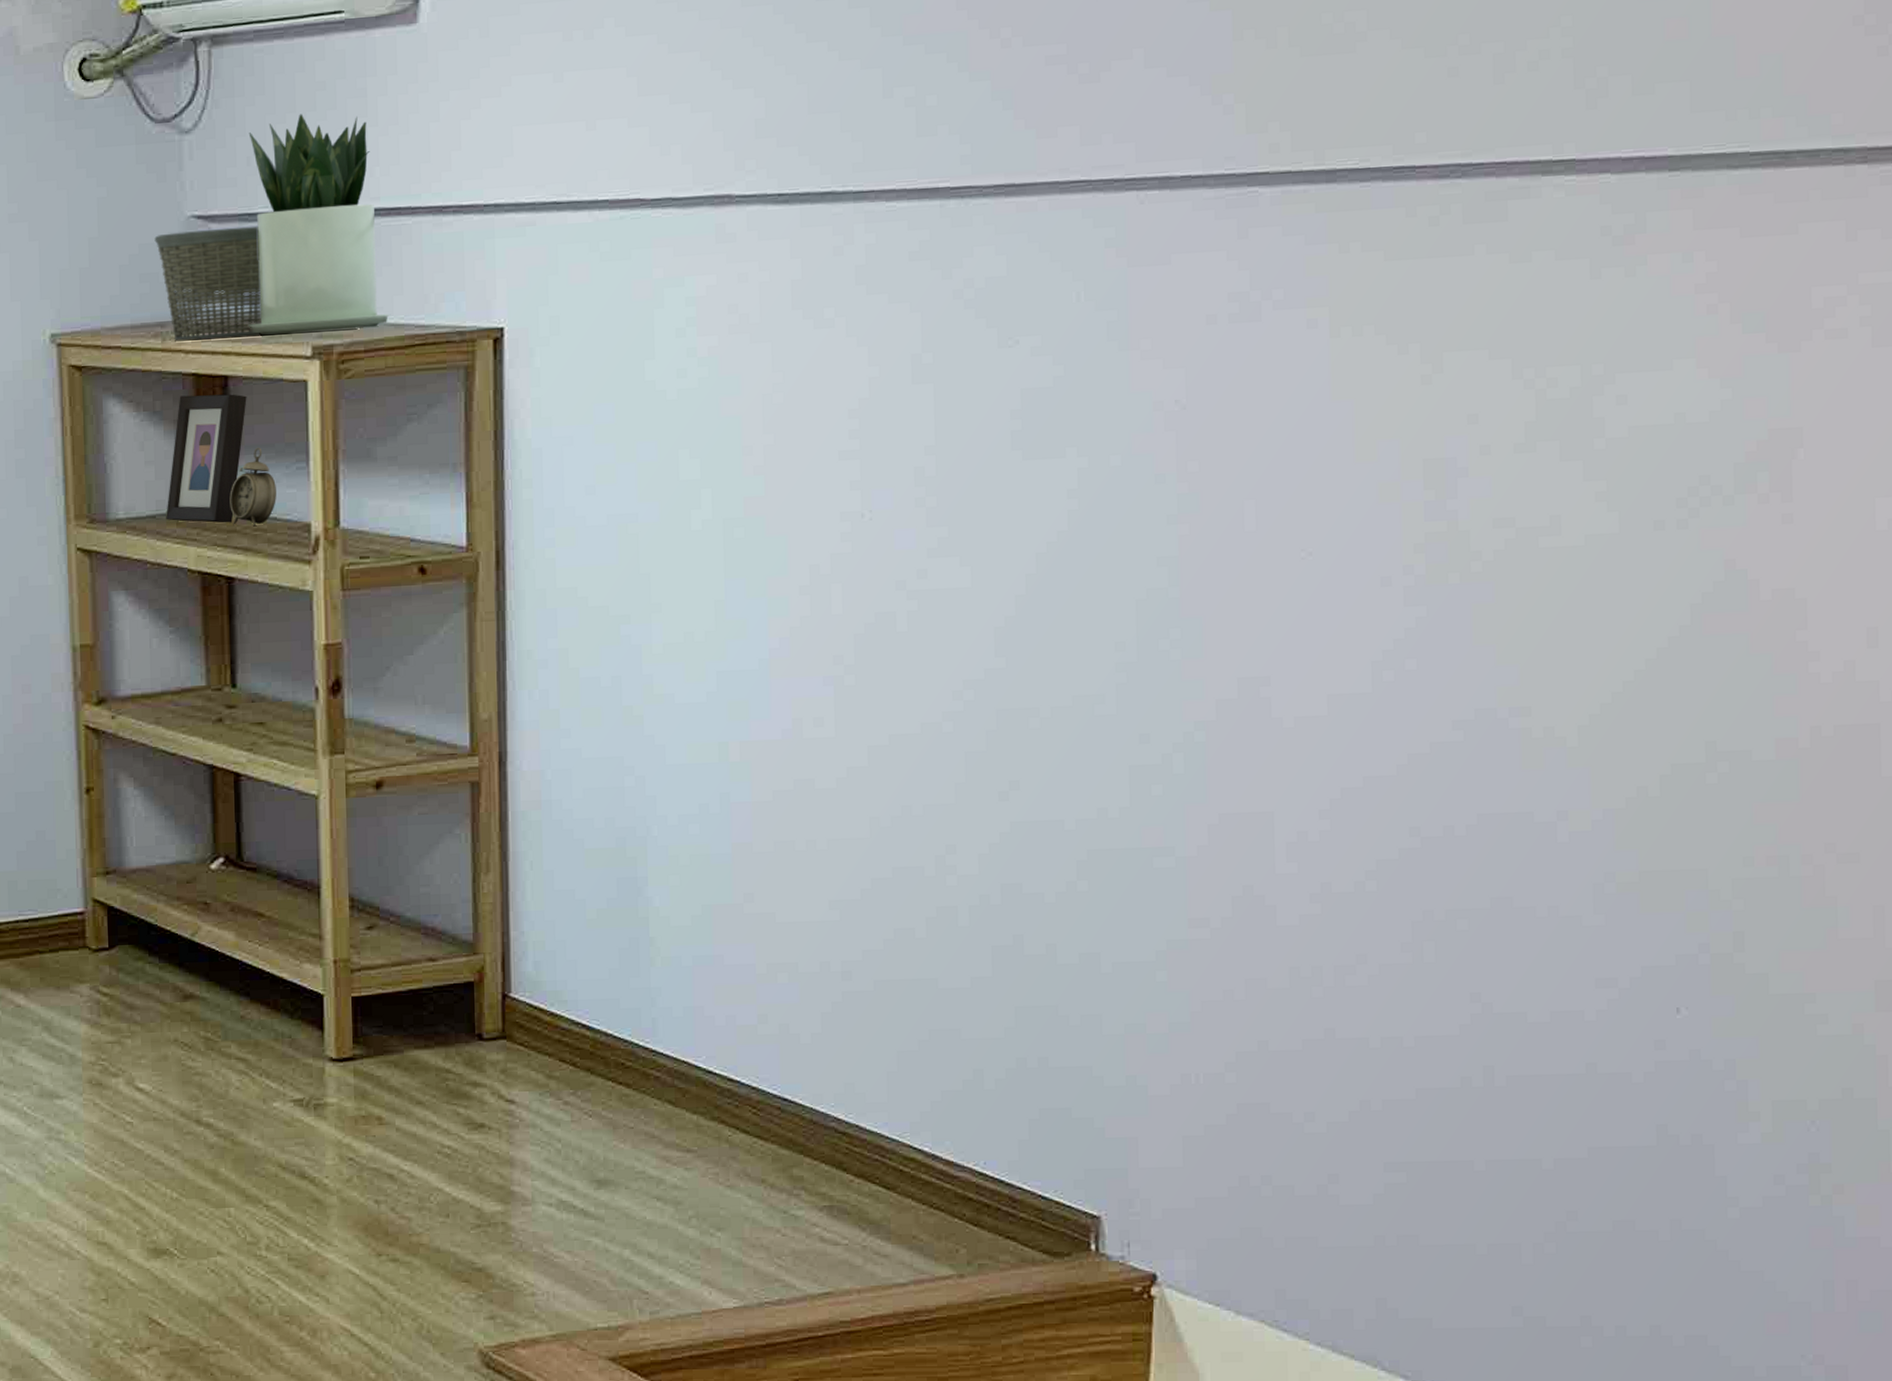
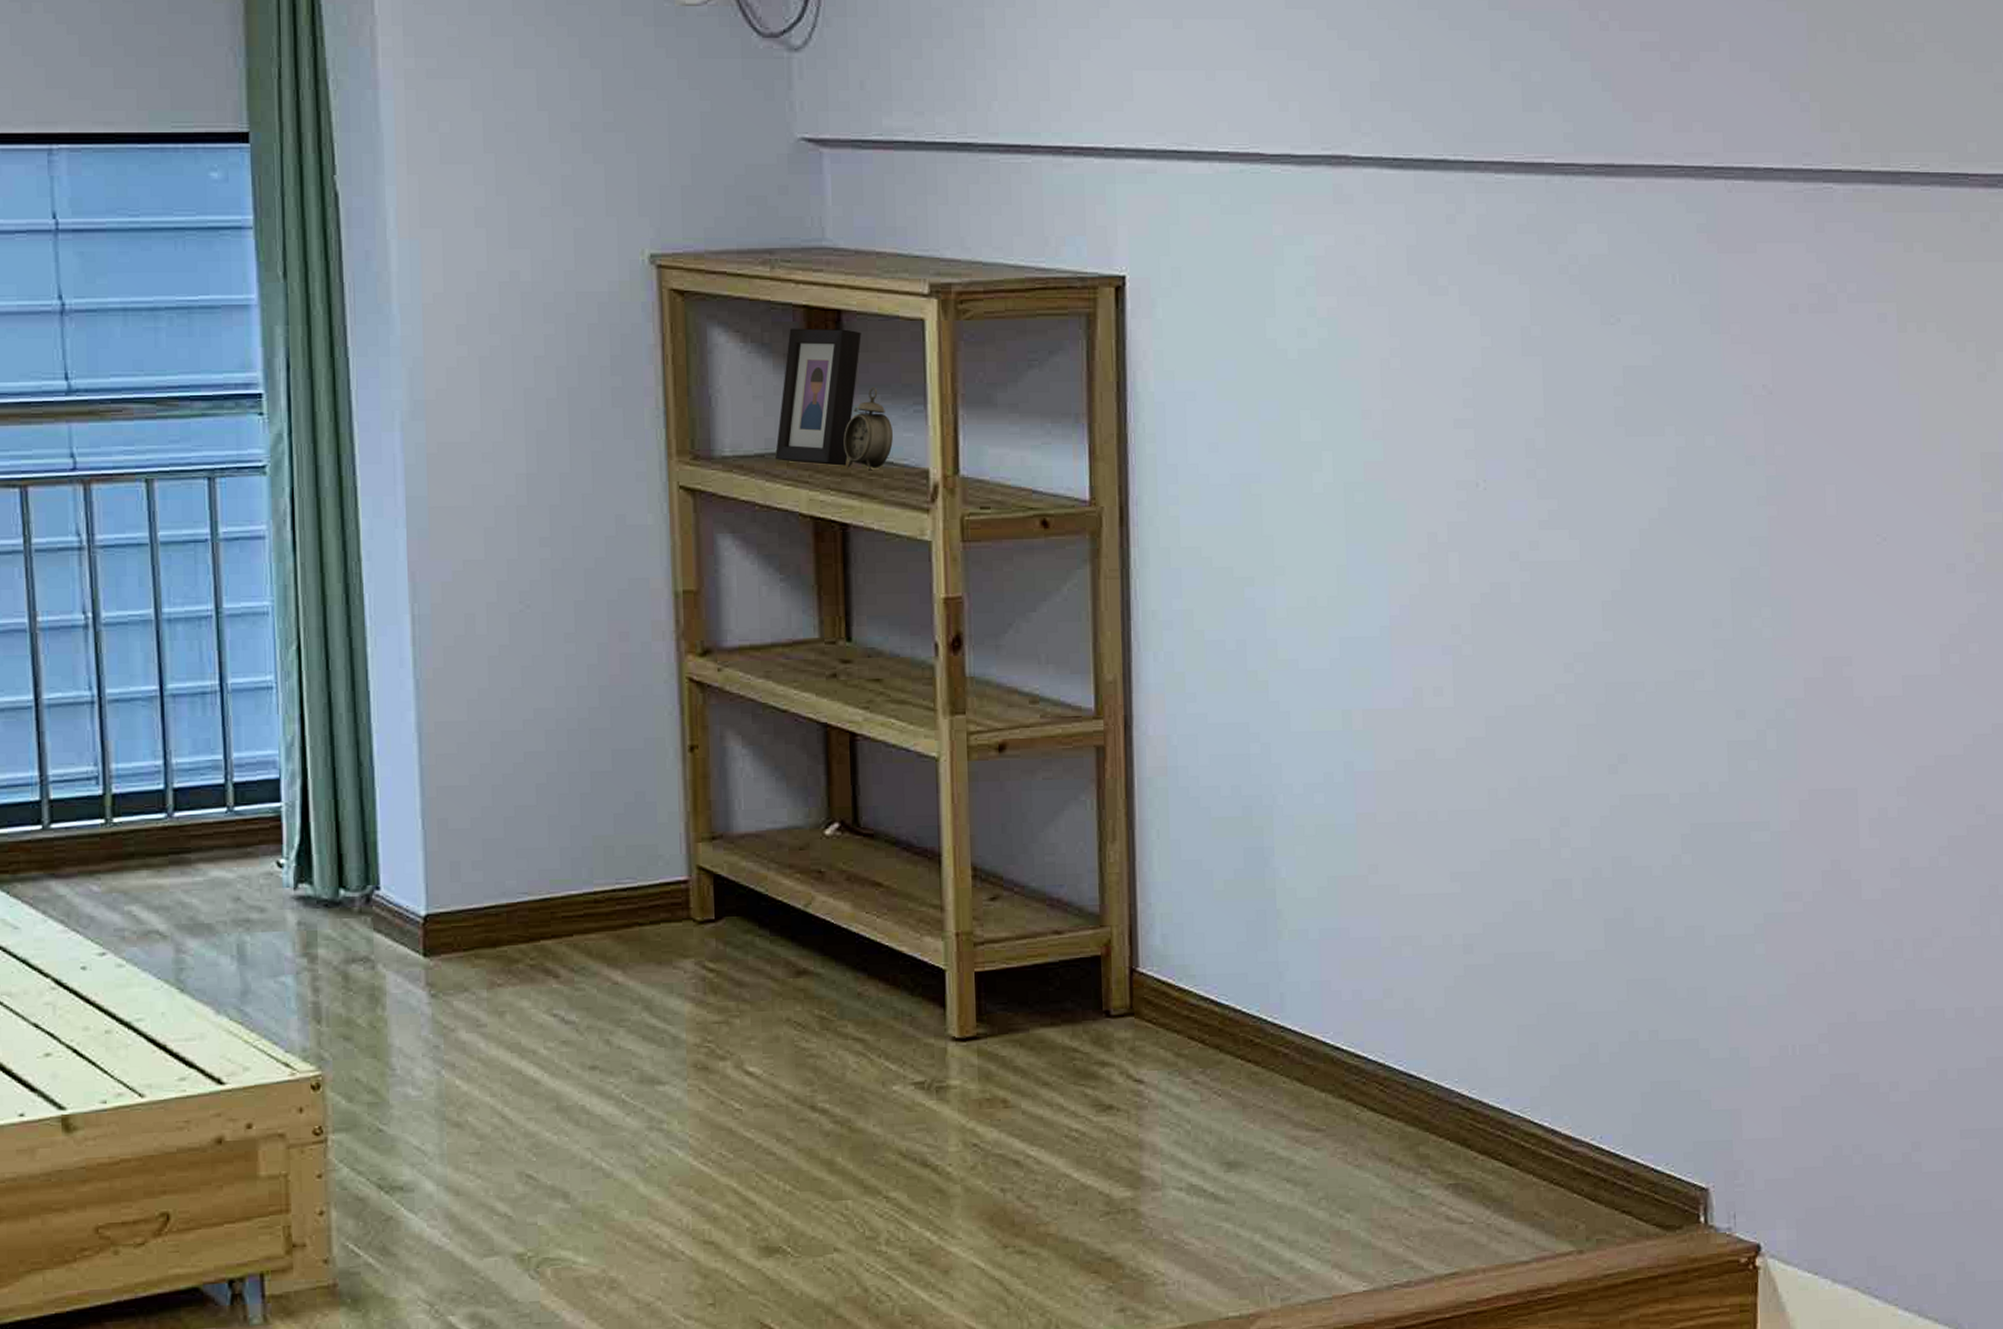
basket: present [154,225,262,341] -> none [762,153,876,270]
planter: present [247,114,391,336] -> none [861,40,1011,270]

